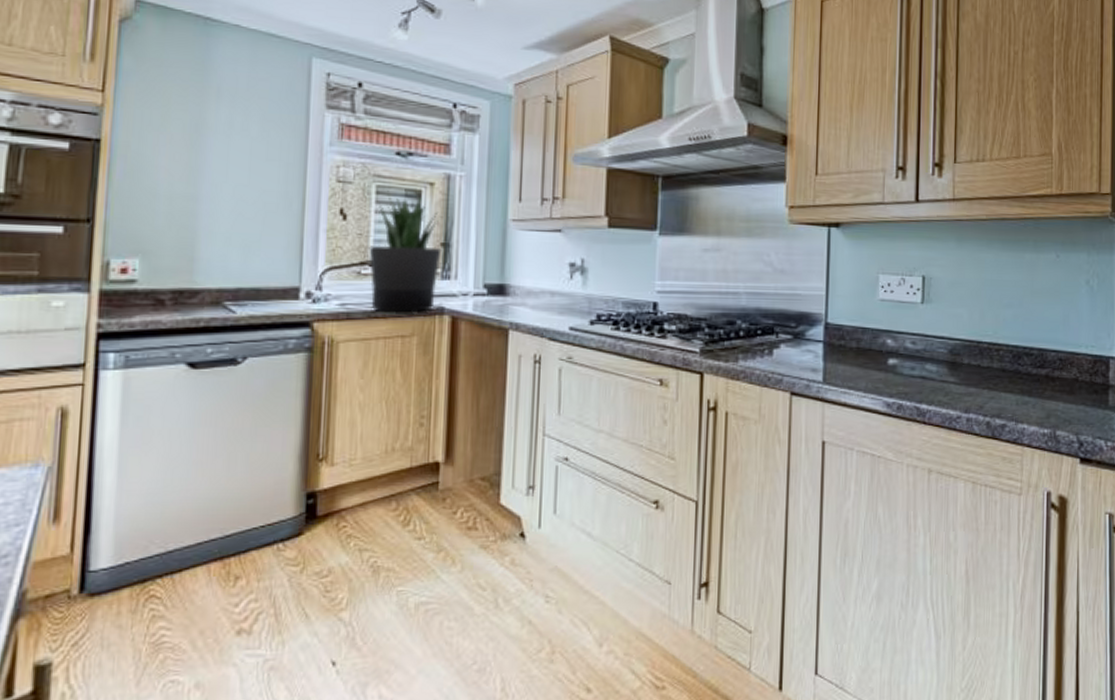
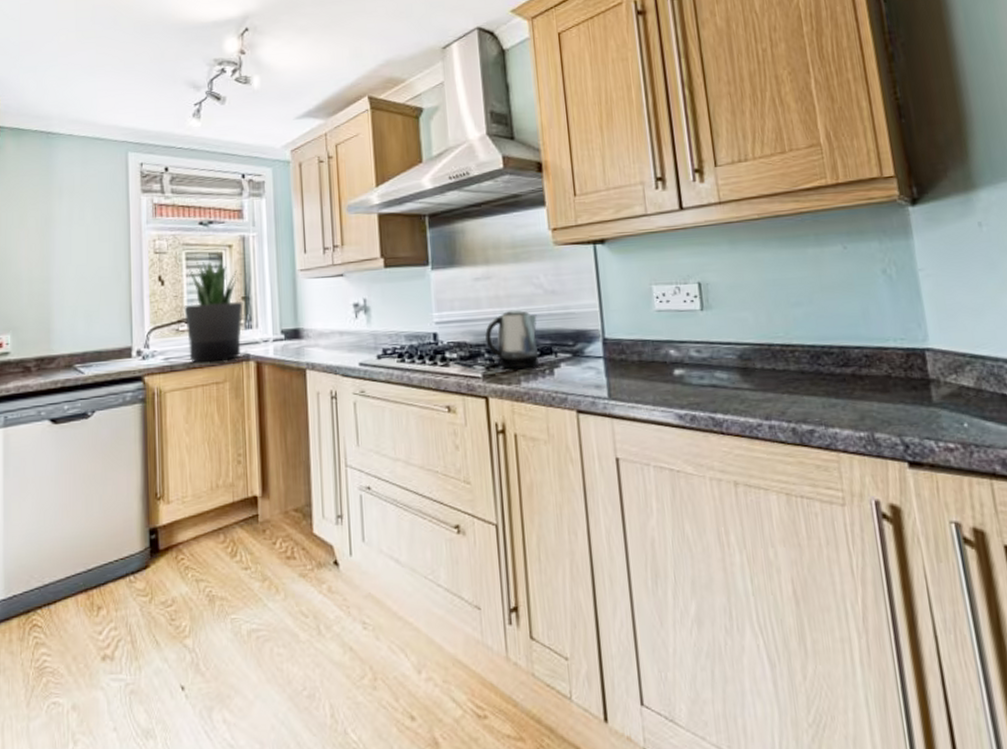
kettle: none [707,287,763,347] -> present [484,310,540,370]

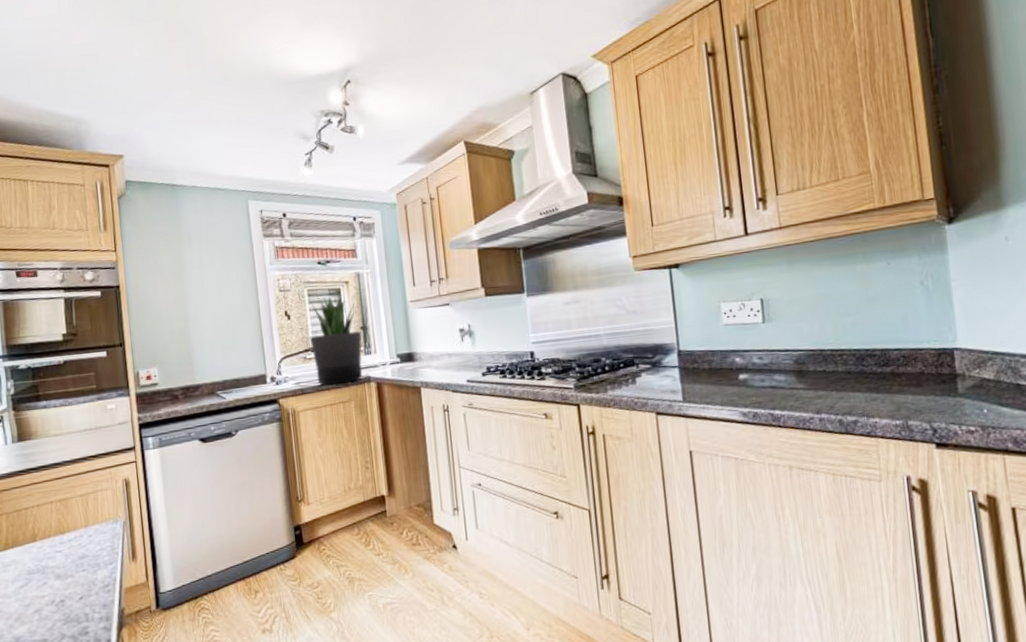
kettle: present [484,310,540,370] -> none [575,329,624,381]

